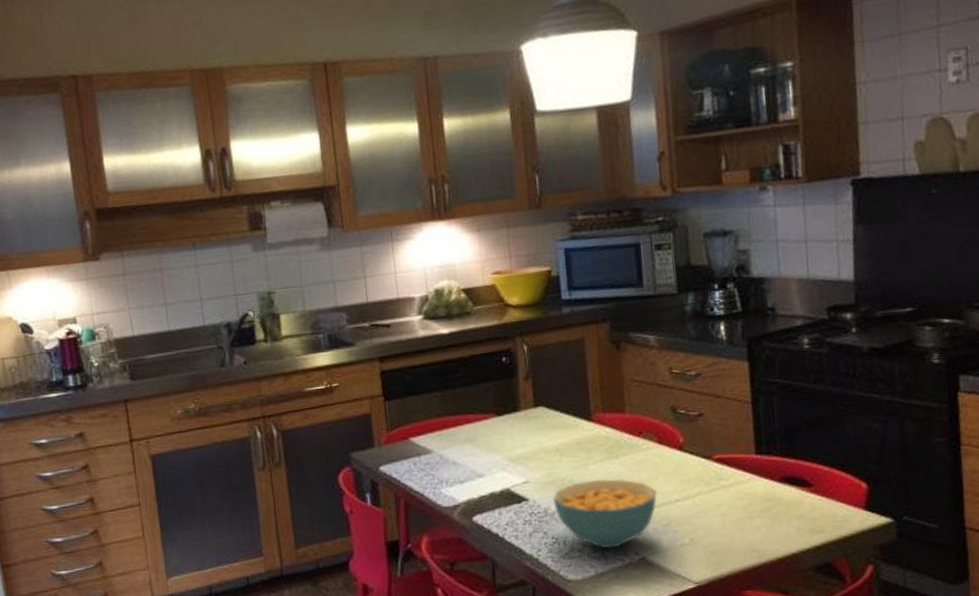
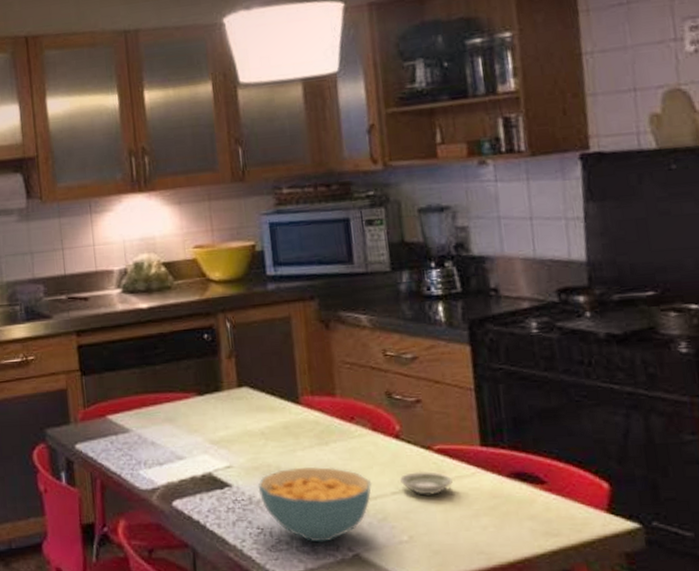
saucer: none [683,479,730,501] -> present [400,471,453,495]

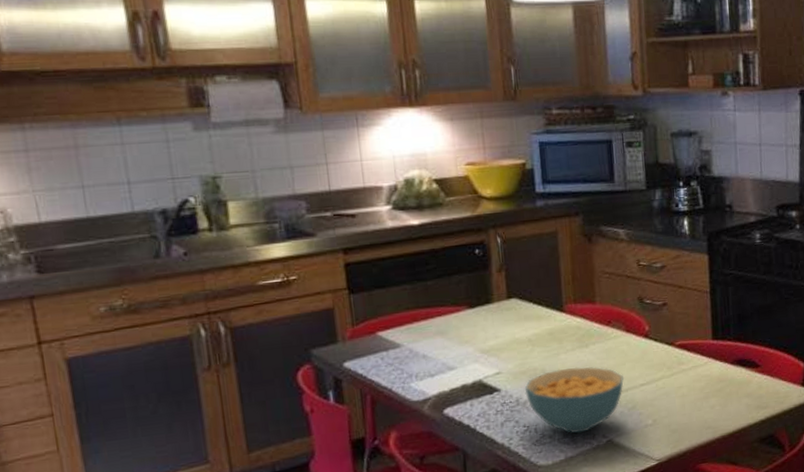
saucer: present [400,471,453,495] -> none [648,364,689,385]

